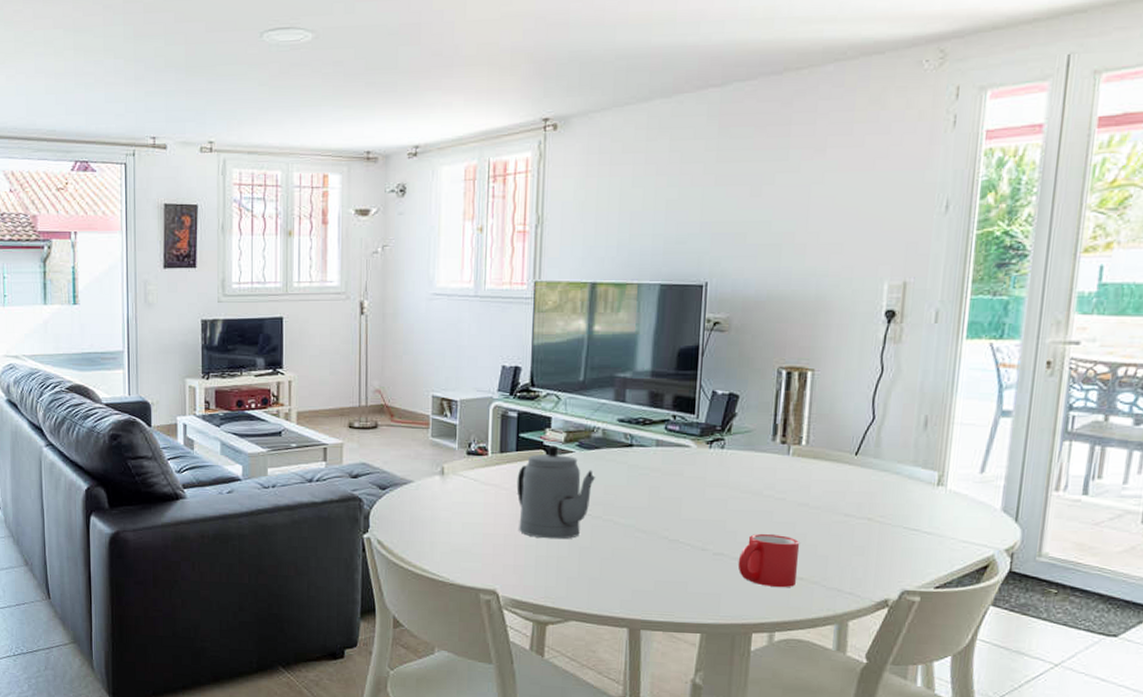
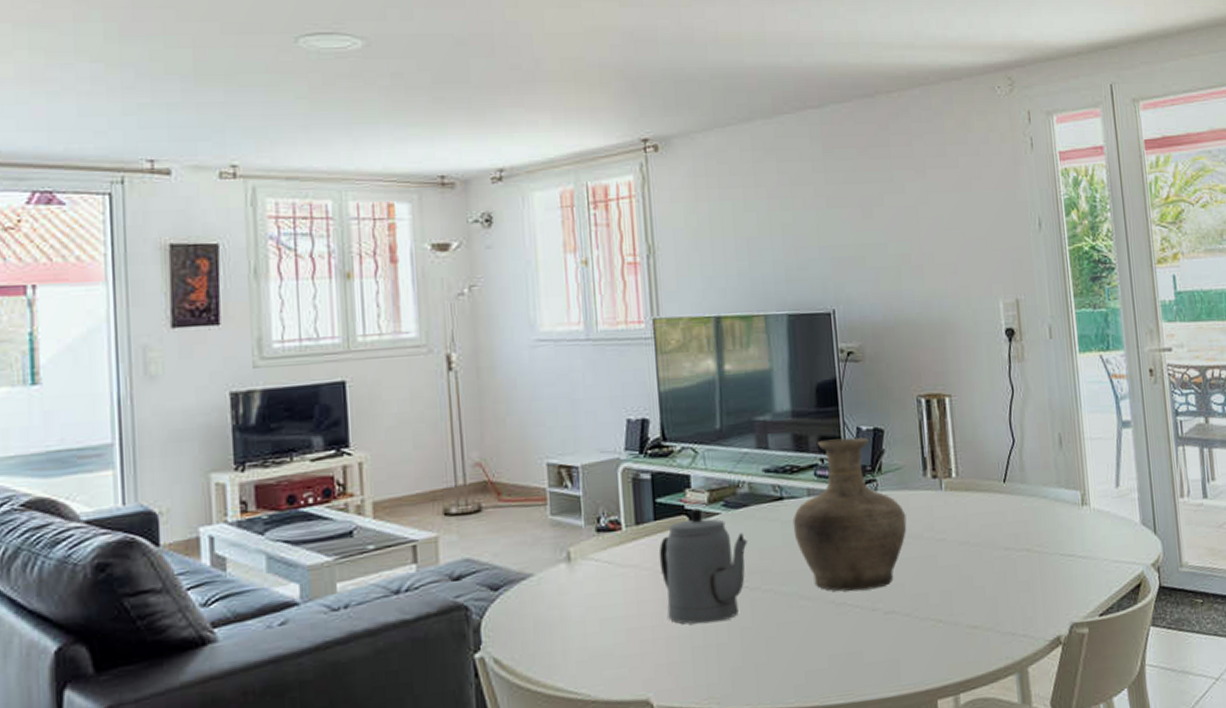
vase: none [638,399,749,533] -> present [792,437,907,592]
mug: present [738,534,800,588] -> none [910,580,971,642]

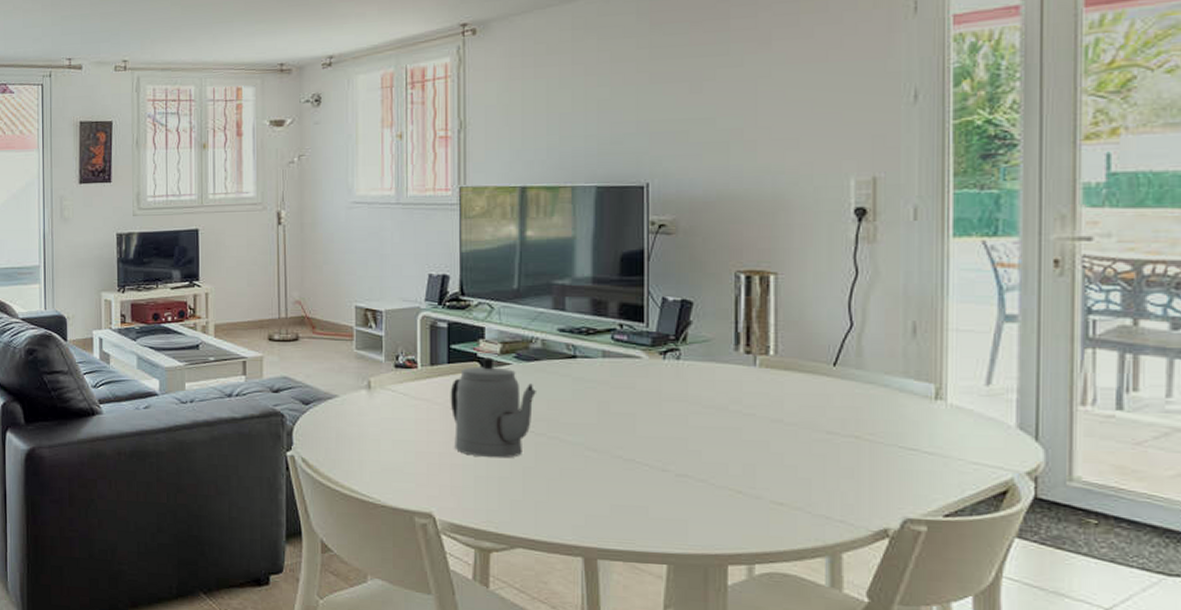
vase: present [792,437,907,592] -> none [584,307,710,452]

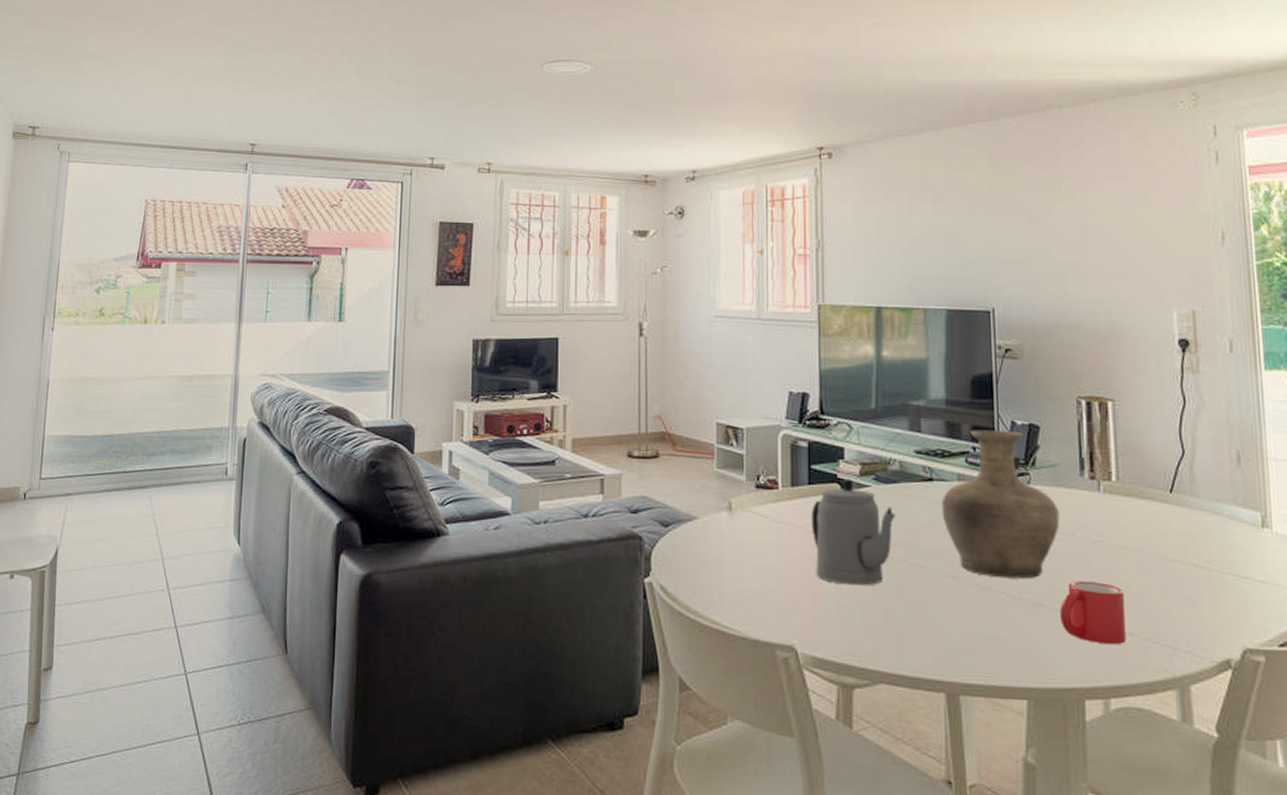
vase: none [584,307,710,452] -> present [941,430,1060,579]
mug: none [705,453,777,514] -> present [1059,581,1126,645]

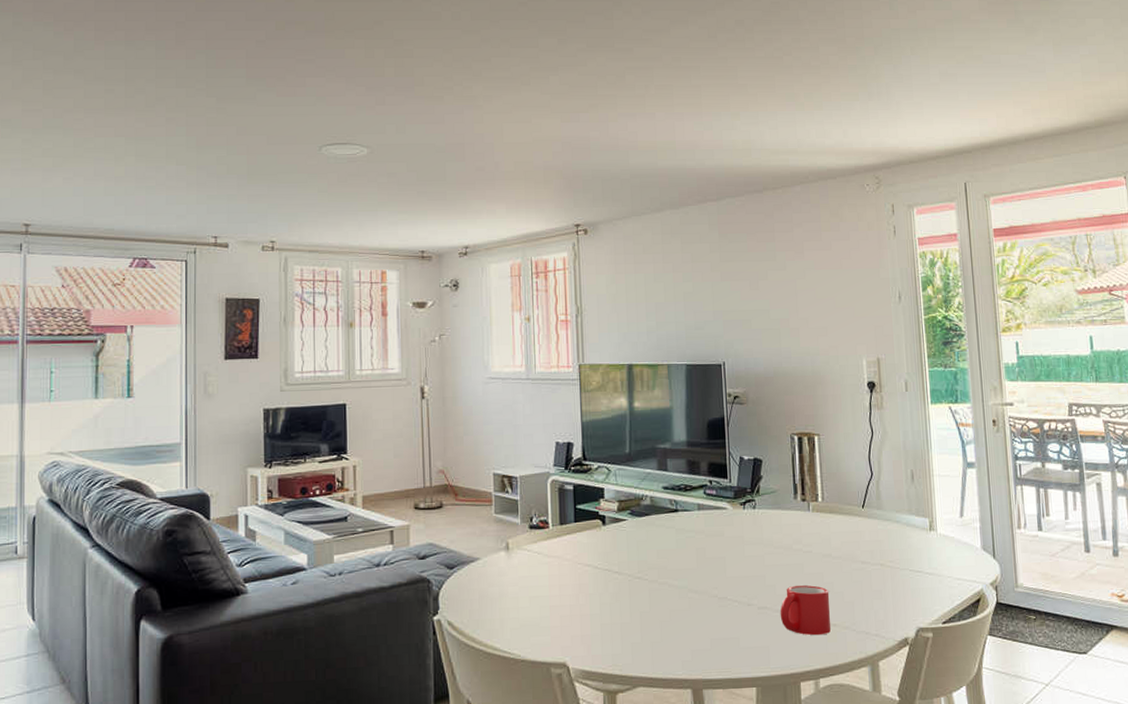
teapot: present [811,479,896,586] -> none [577,515,649,606]
vase: present [941,430,1060,579] -> none [685,465,779,589]

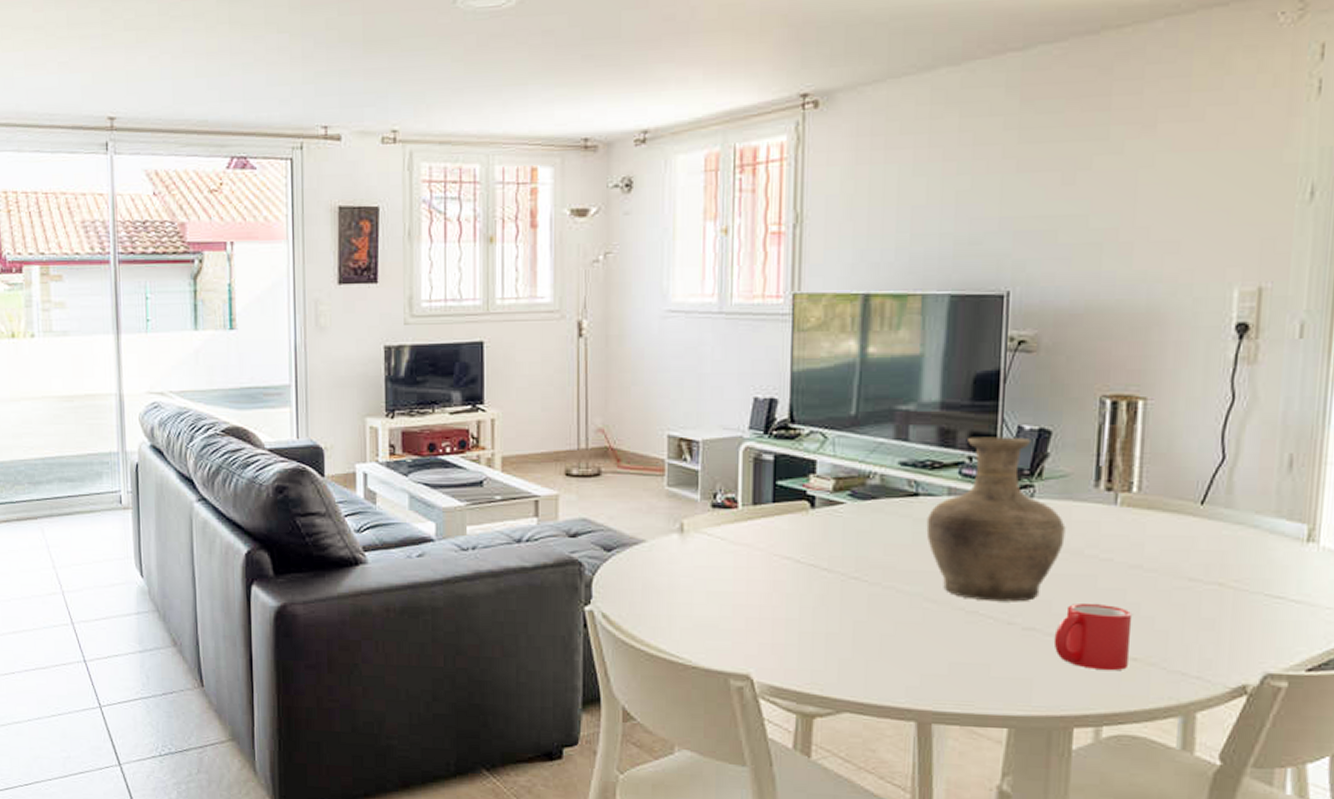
vase: none [685,465,779,589] -> present [926,437,1066,602]

